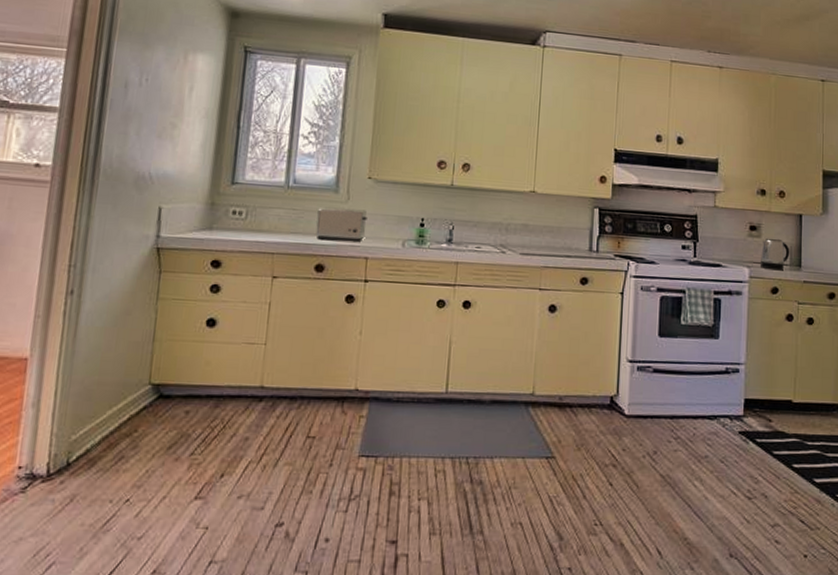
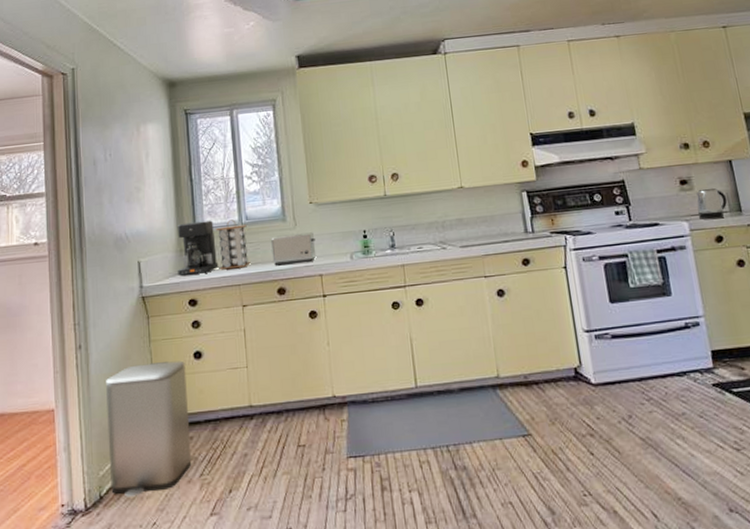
pedal bin: none [82,322,195,468] -> present [105,360,192,498]
coffee maker: none [204,173,256,234] -> present [177,220,219,276]
spice rack: none [254,179,294,236] -> present [216,219,251,270]

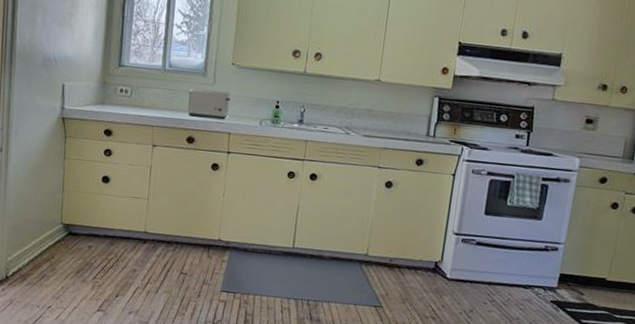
pedal bin: present [105,360,192,498] -> none [16,176,94,283]
coffee maker: present [177,220,219,276] -> none [98,57,138,109]
spice rack: present [216,219,251,270] -> none [137,63,169,111]
kettle: present [696,187,728,220] -> none [591,131,625,163]

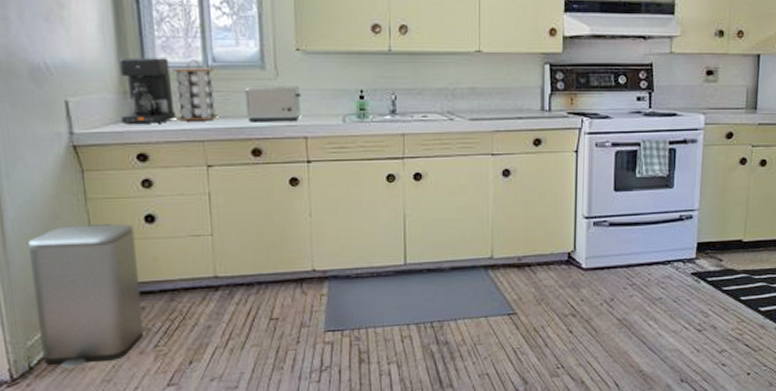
pedal bin: none [16,176,94,283] -> present [27,224,144,368]
coffee maker: none [98,57,138,109] -> present [118,57,176,123]
spice rack: none [137,63,169,111] -> present [173,60,219,121]

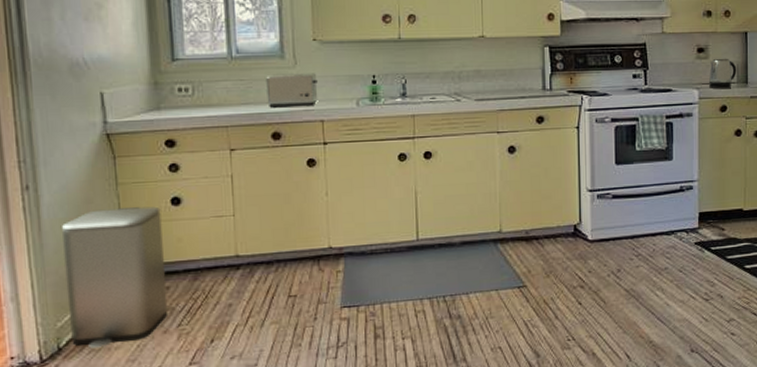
coffee maker: present [118,57,176,123] -> none [150,51,202,112]
spice rack: present [173,60,219,121] -> none [200,52,241,109]
kettle: none [715,82,747,115] -> present [708,58,737,89]

